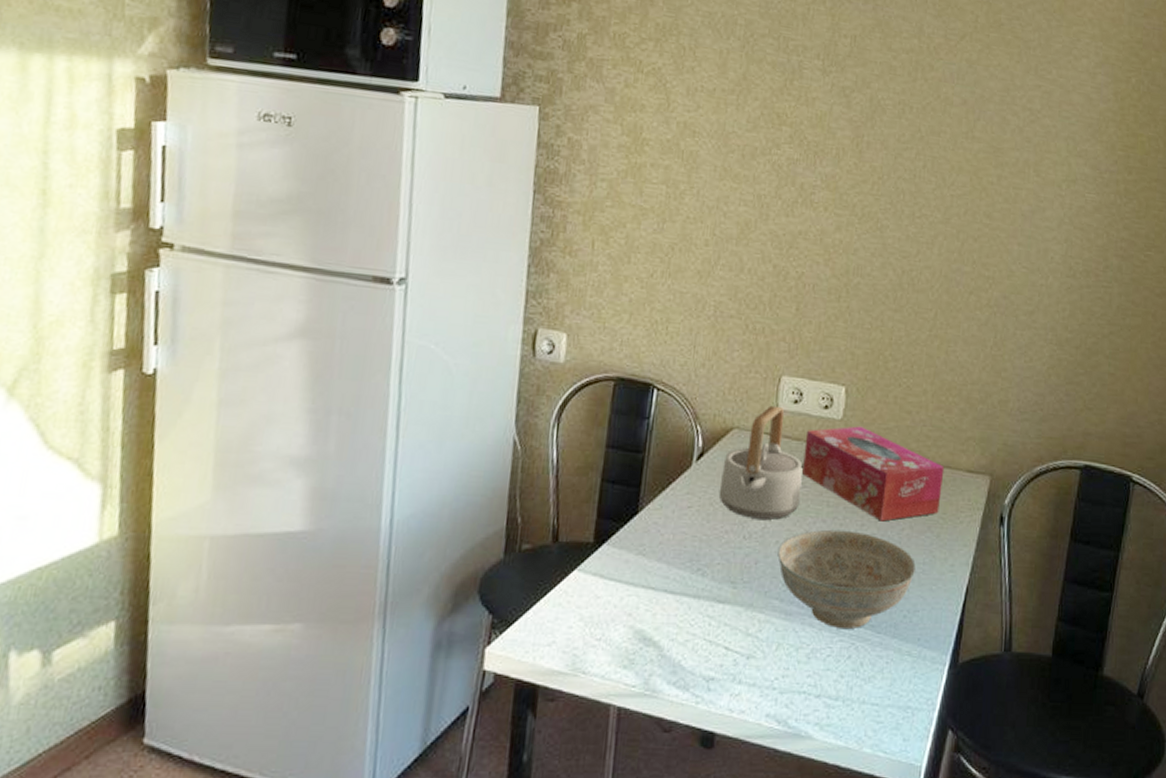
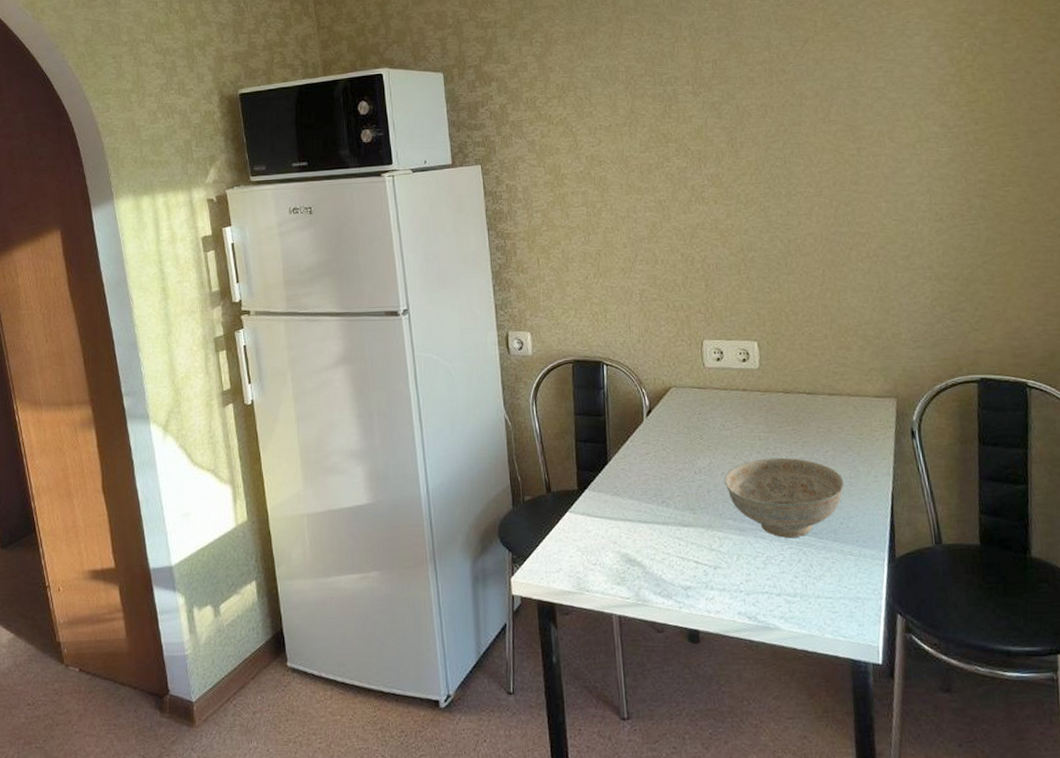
teapot: present [718,405,803,520] -> none [668,365,736,457]
tissue box: present [802,426,945,522] -> none [731,372,856,447]

